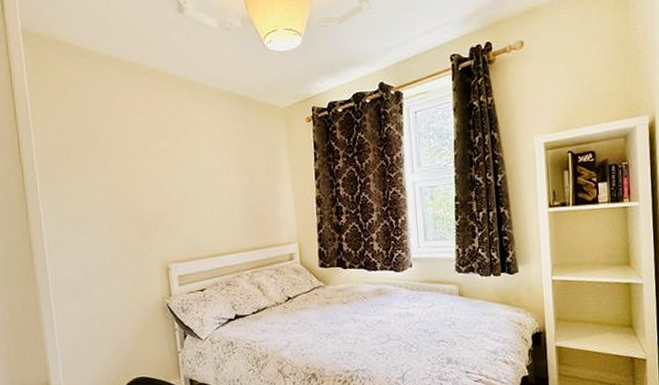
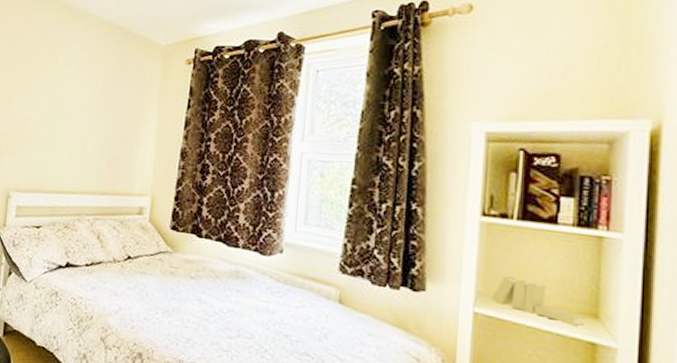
books: none [562,249,622,275] -> present [491,276,584,327]

